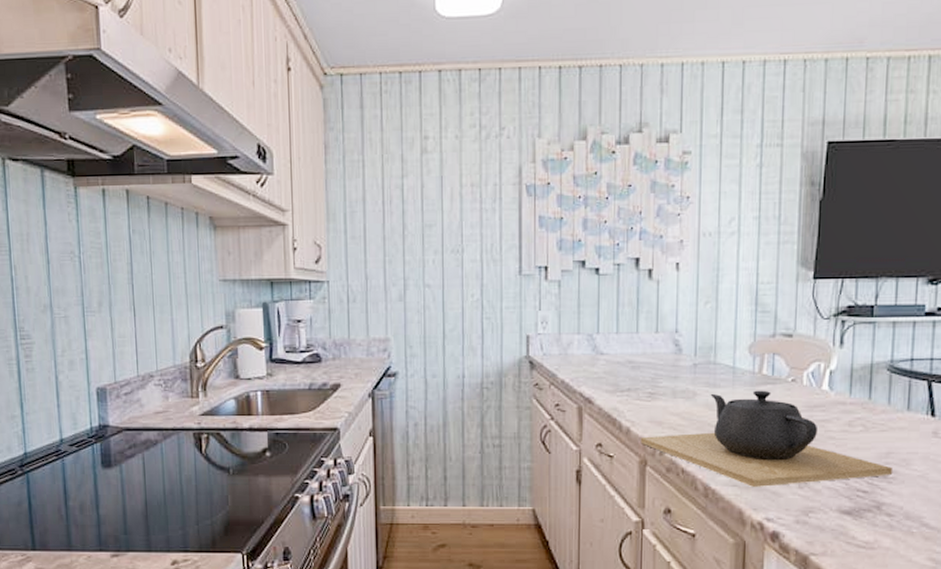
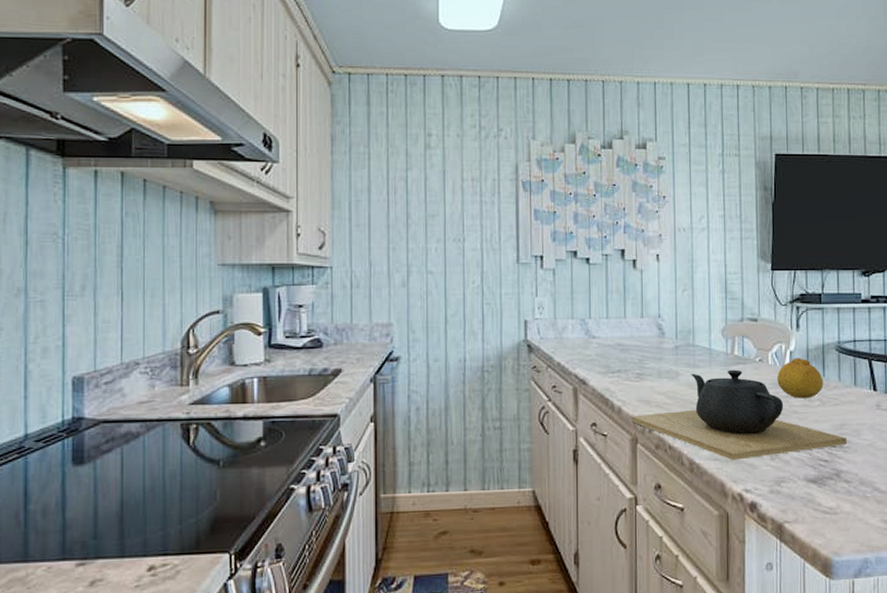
fruit: none [812,378,869,423] -> present [777,358,823,399]

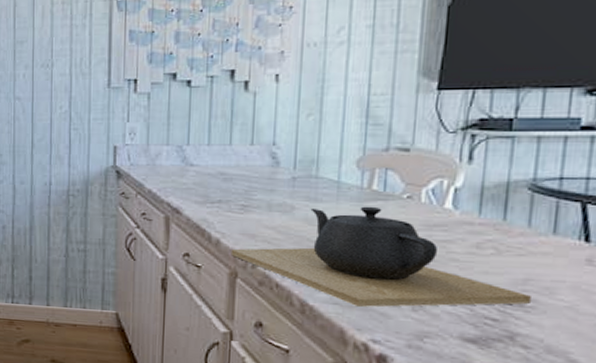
fruit: present [777,358,823,399] -> none [431,196,503,245]

